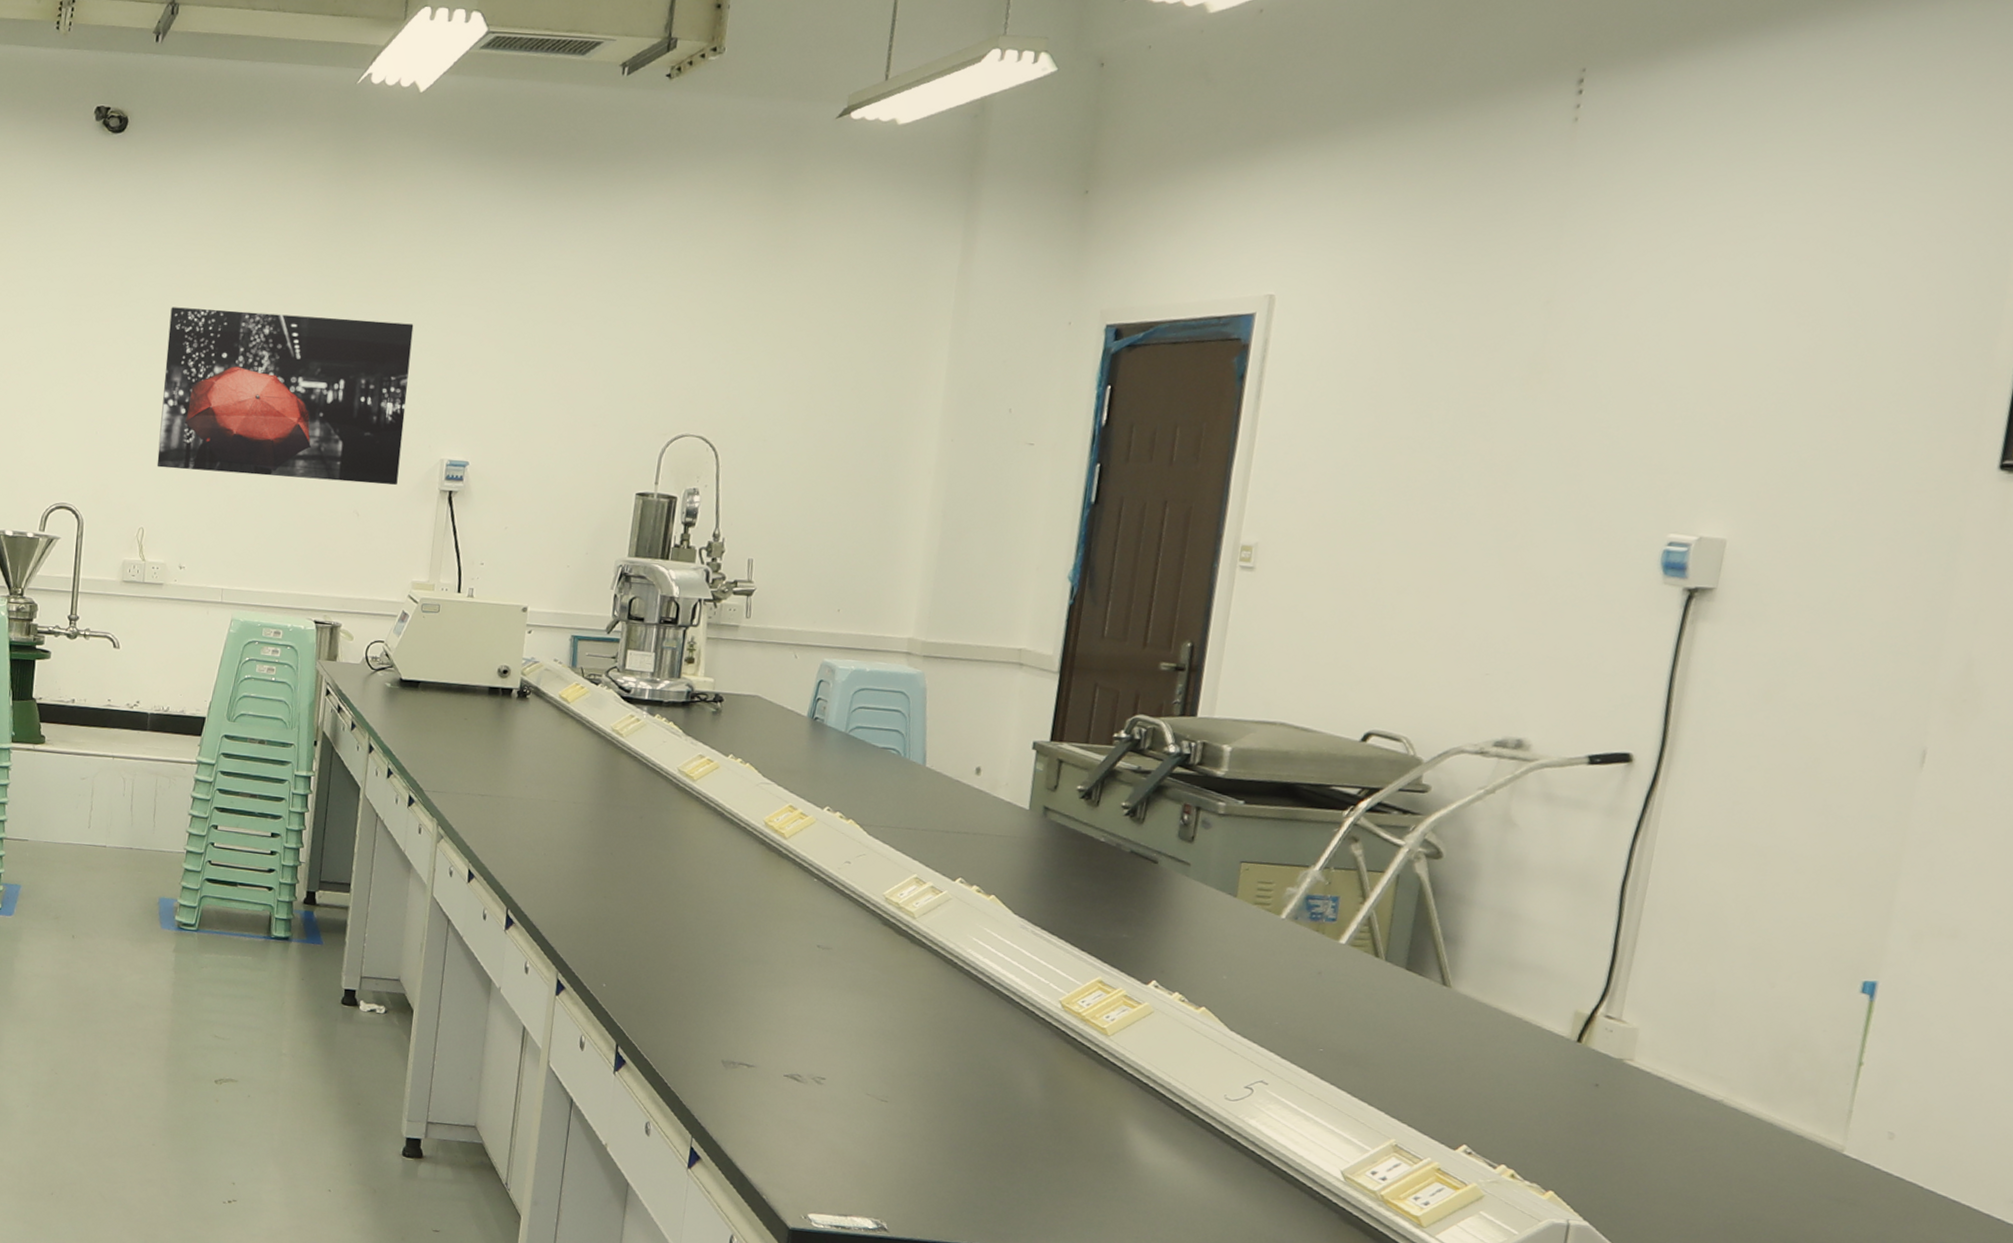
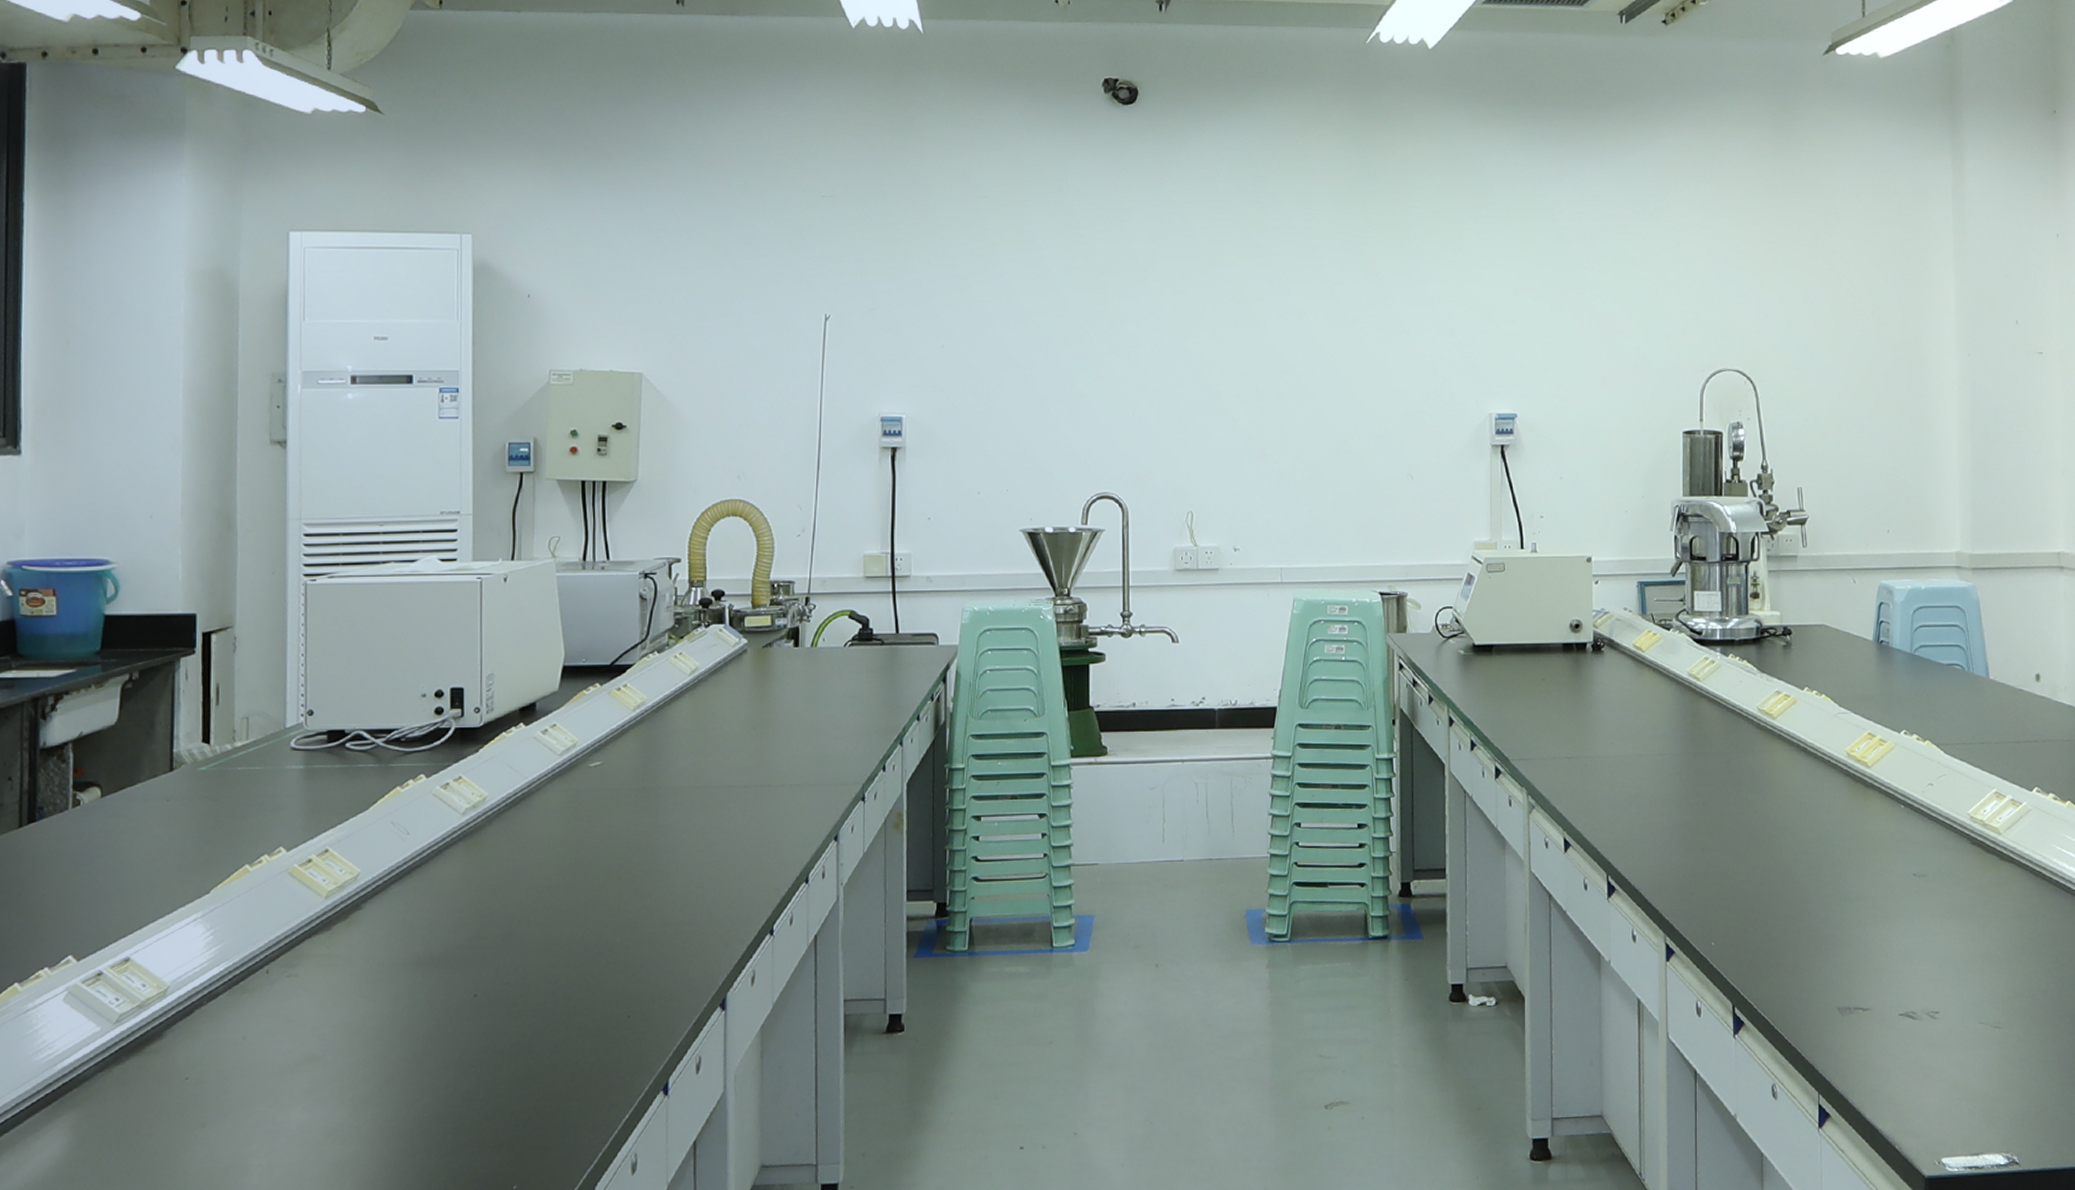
wall art: present [156,307,414,485] -> none [1199,278,1449,446]

